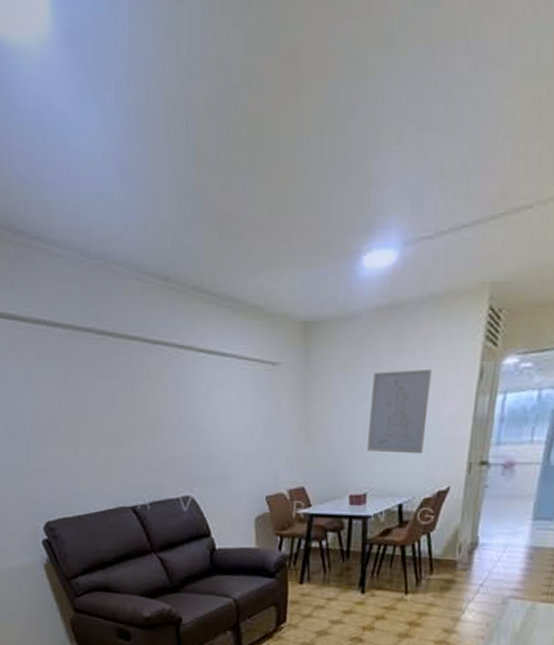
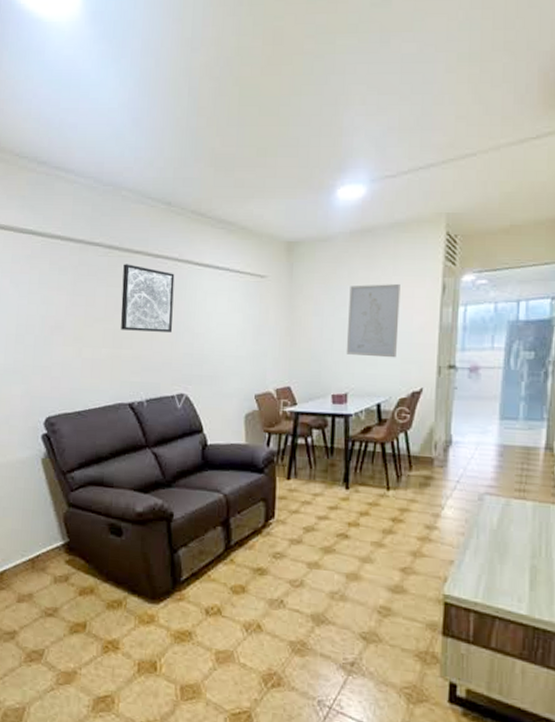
wall art: none [118,352,176,429] -> present [120,264,175,332]

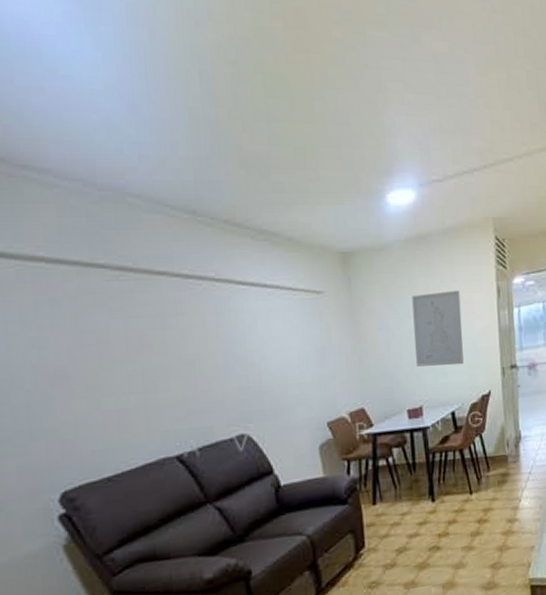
wall art: present [120,264,175,332] -> none [143,288,220,370]

